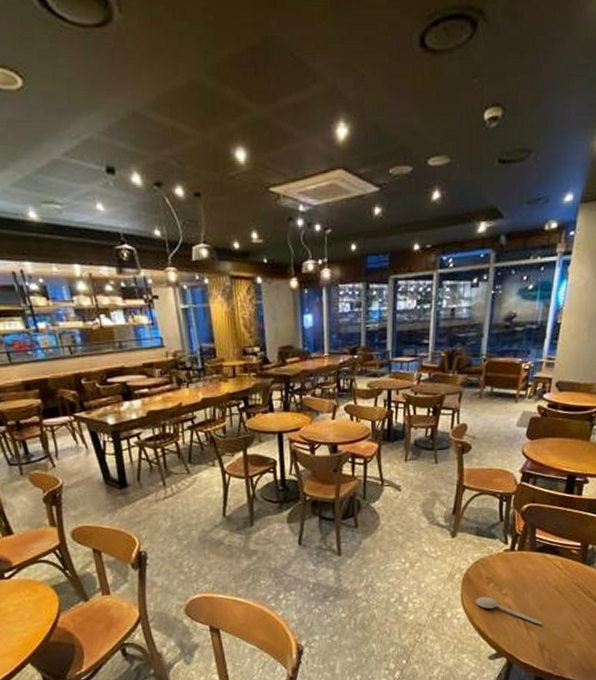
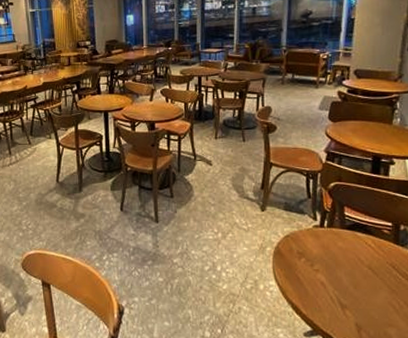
spoon: present [475,597,543,625] -> none [287,271,358,305]

